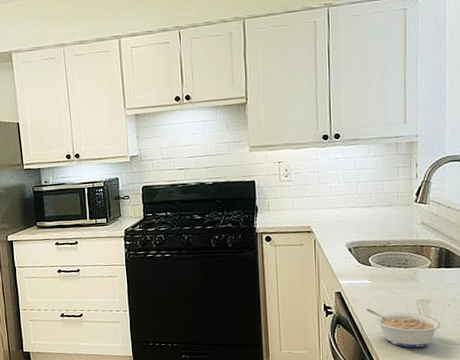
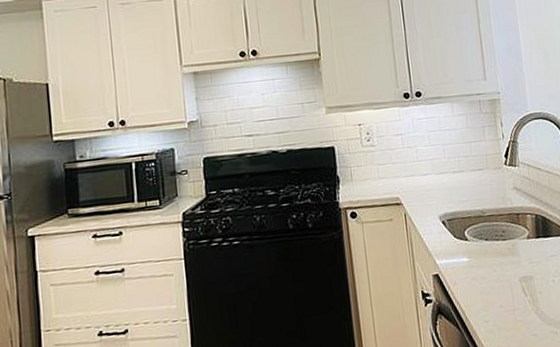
legume: present [367,308,442,348] -> none [468,291,549,337]

